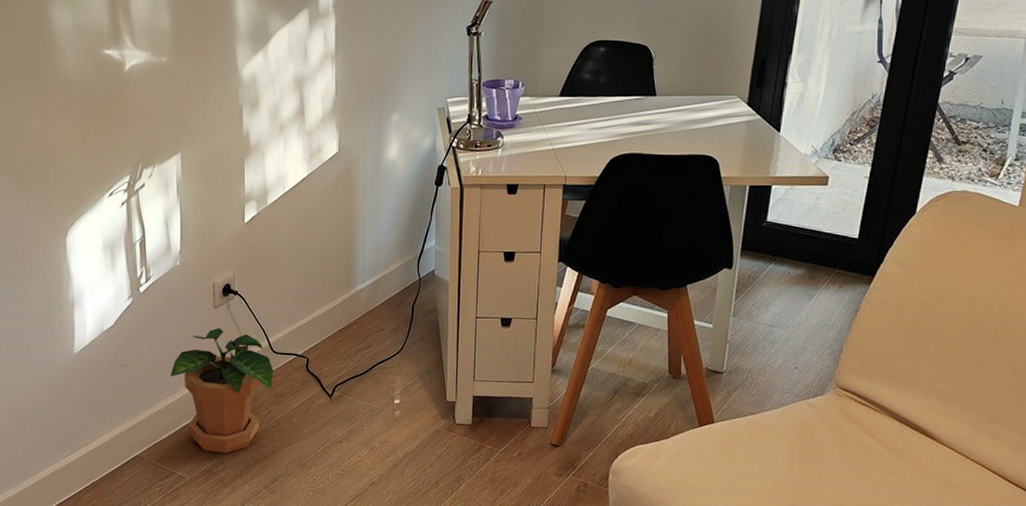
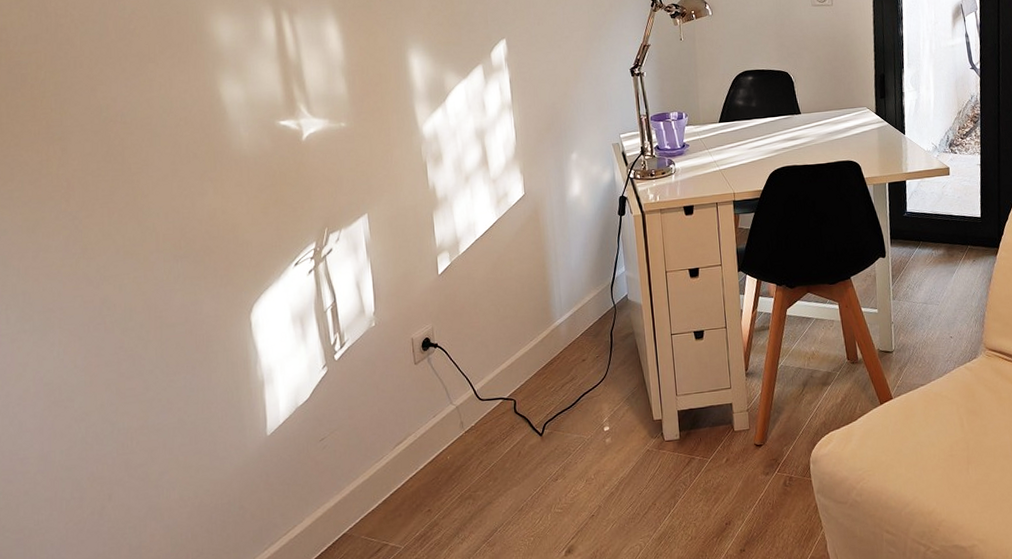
potted plant: present [170,327,274,453] -> none [374,383,482,515]

